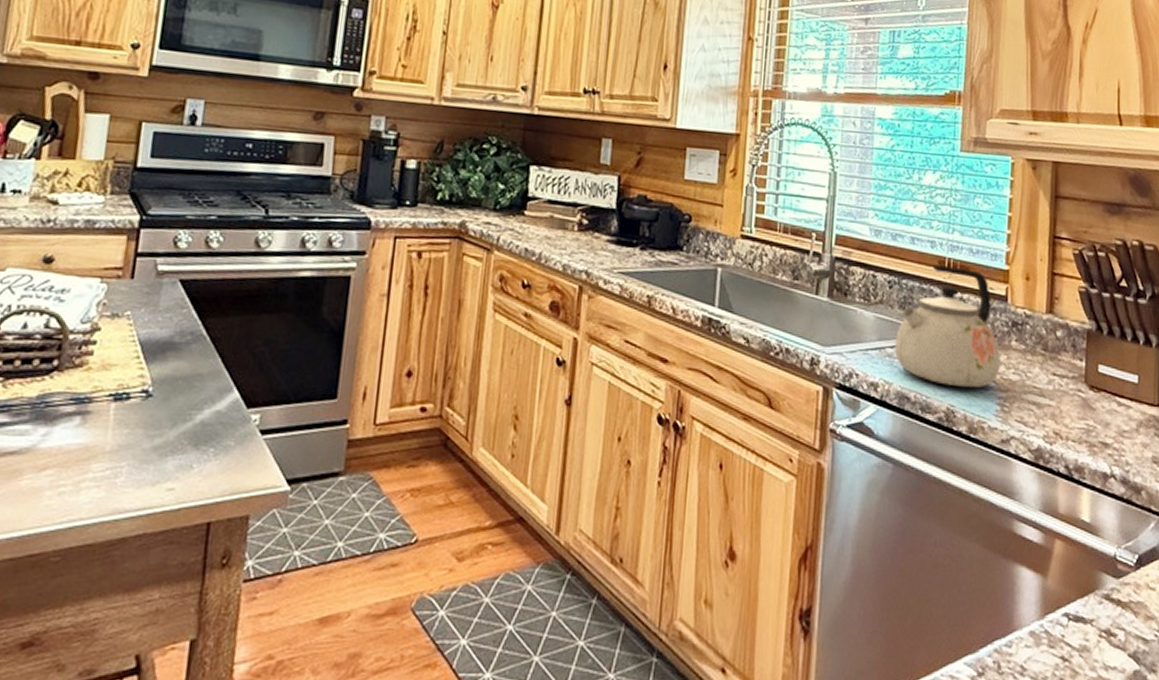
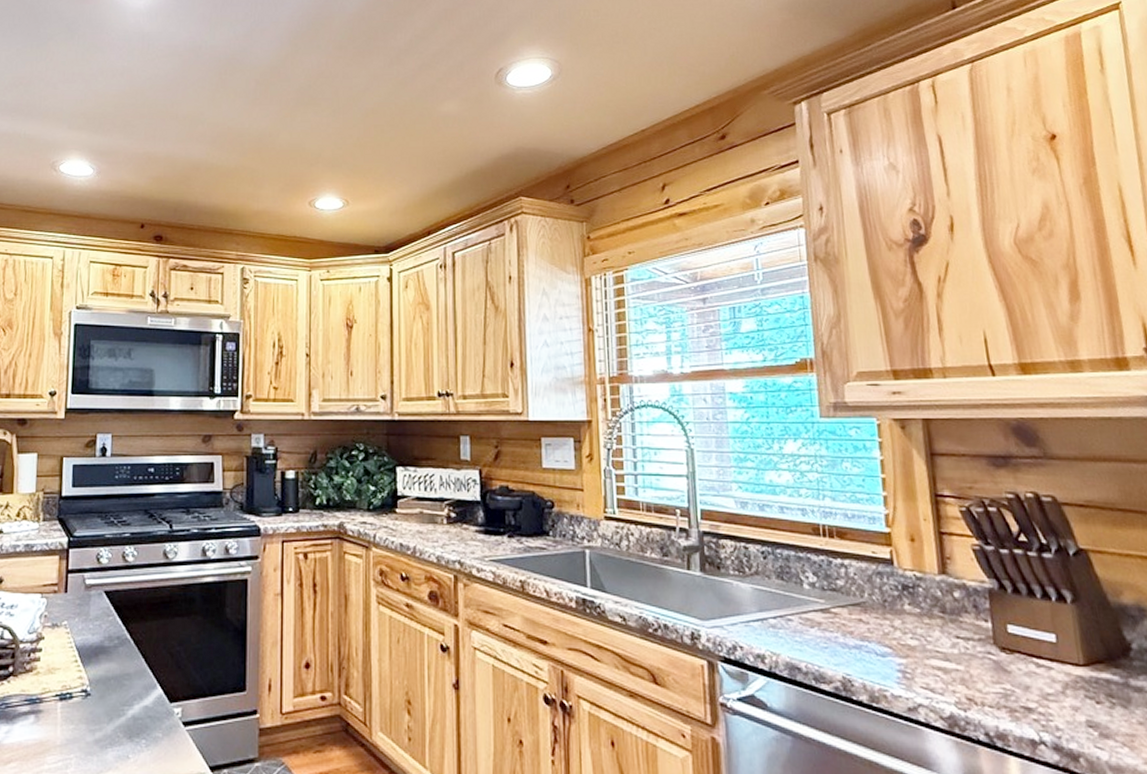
kettle: present [895,264,1000,388] -> none [777,531,896,656]

